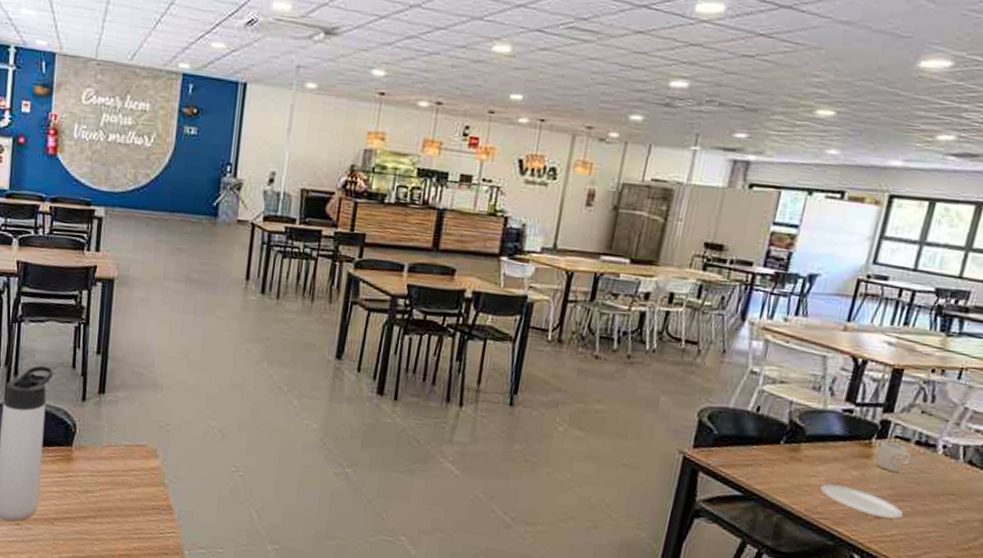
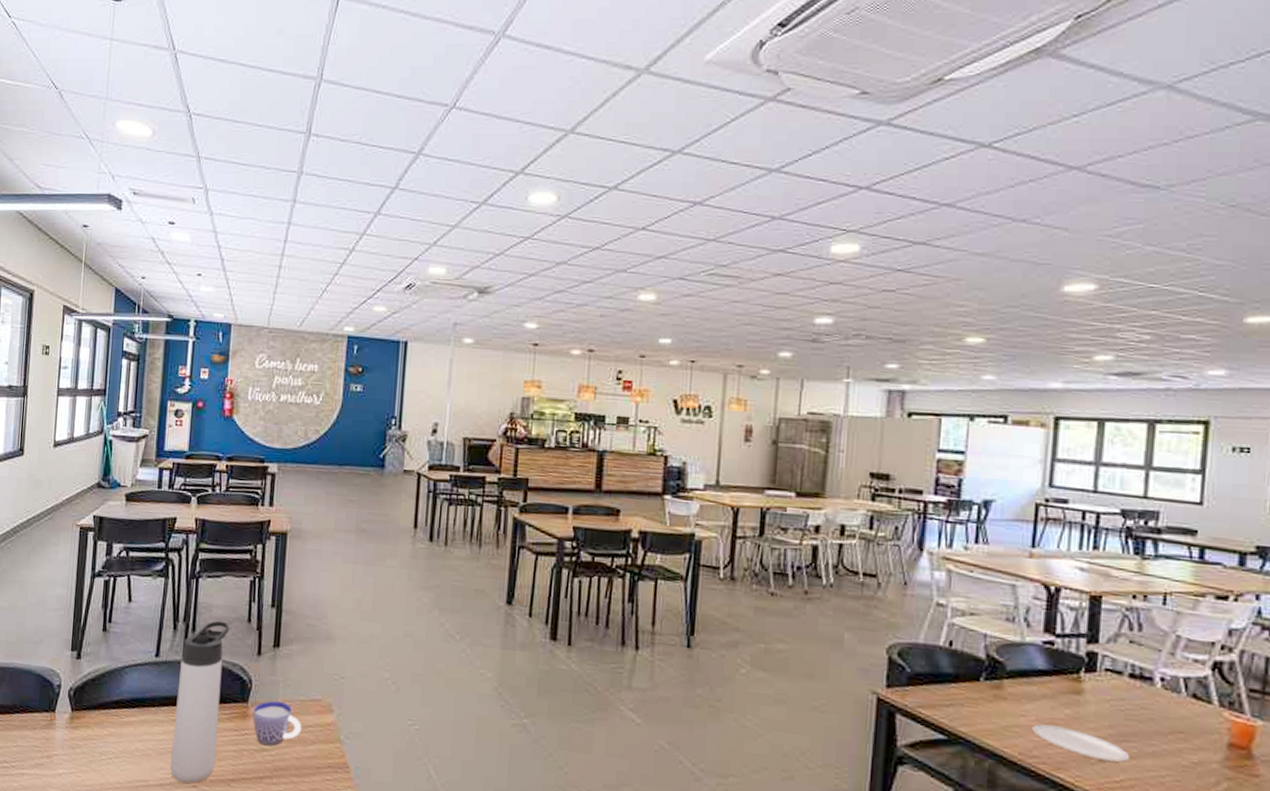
cup: none [76,445,127,488] -> present [252,700,302,747]
mug: present [876,441,912,472] -> none [1088,675,1128,709]

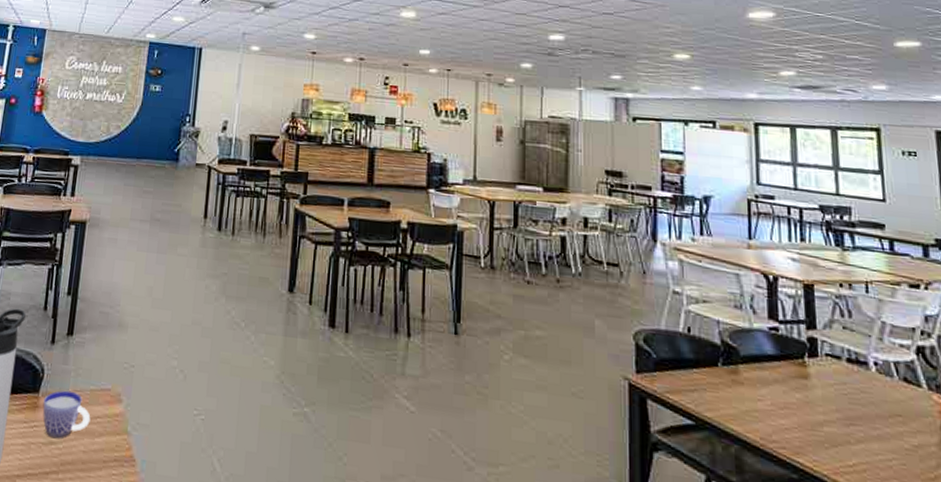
plate: present [1032,724,1129,763] -> none [769,408,858,446]

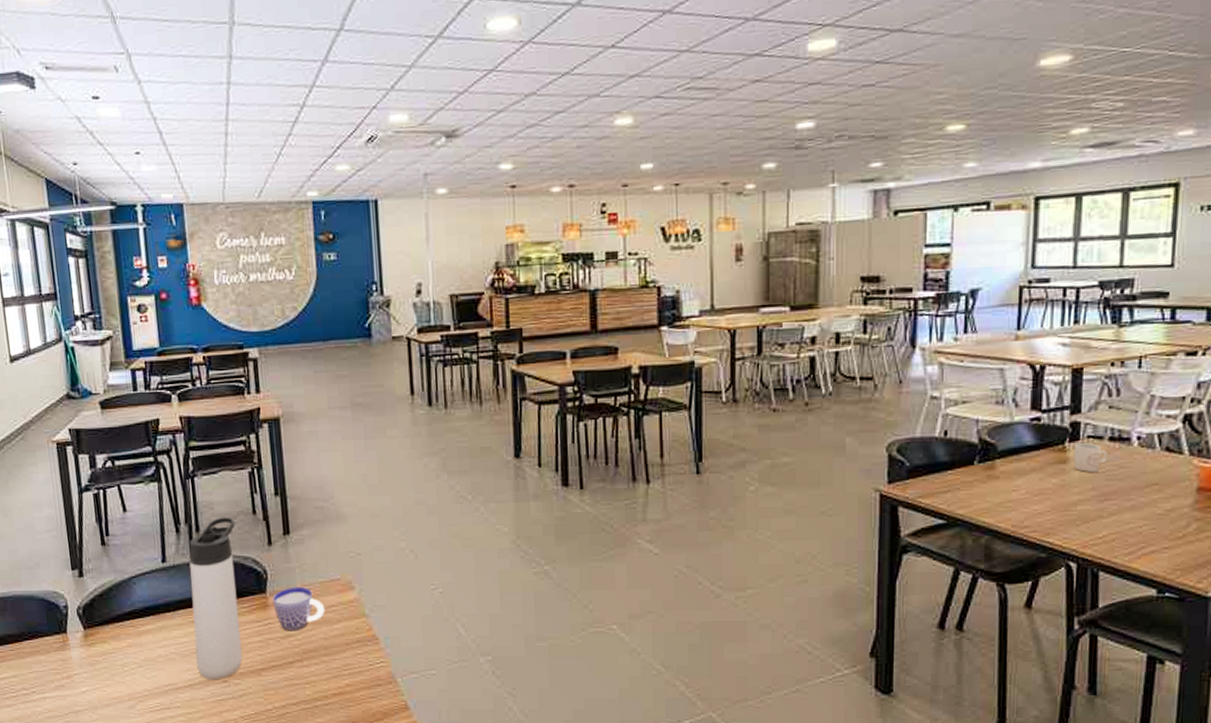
mug: none [813,360,848,393] -> present [1073,443,1108,472]

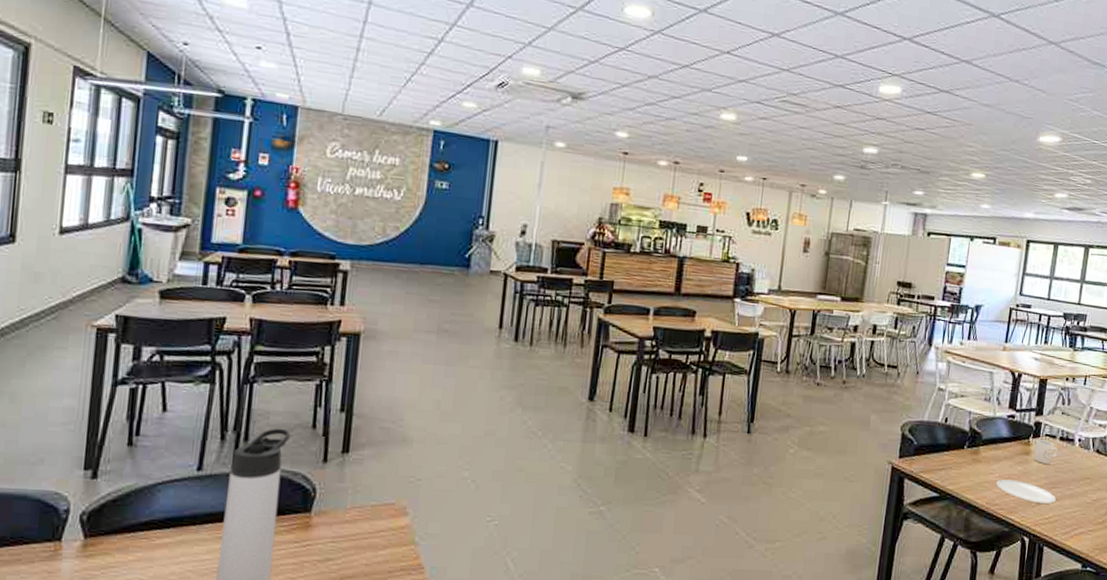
cup: present [272,586,325,632] -> none [316,508,373,555]
plate: none [1023,495,1110,520] -> present [996,479,1056,504]

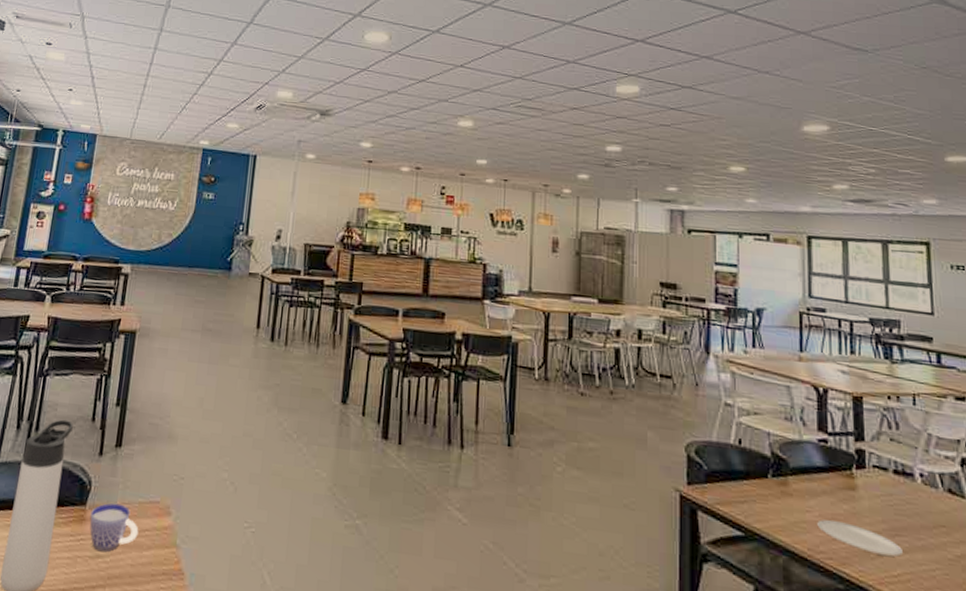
cup: none [316,508,373,555] -> present [89,503,139,553]
mug: present [1034,440,1058,464] -> none [861,471,894,504]

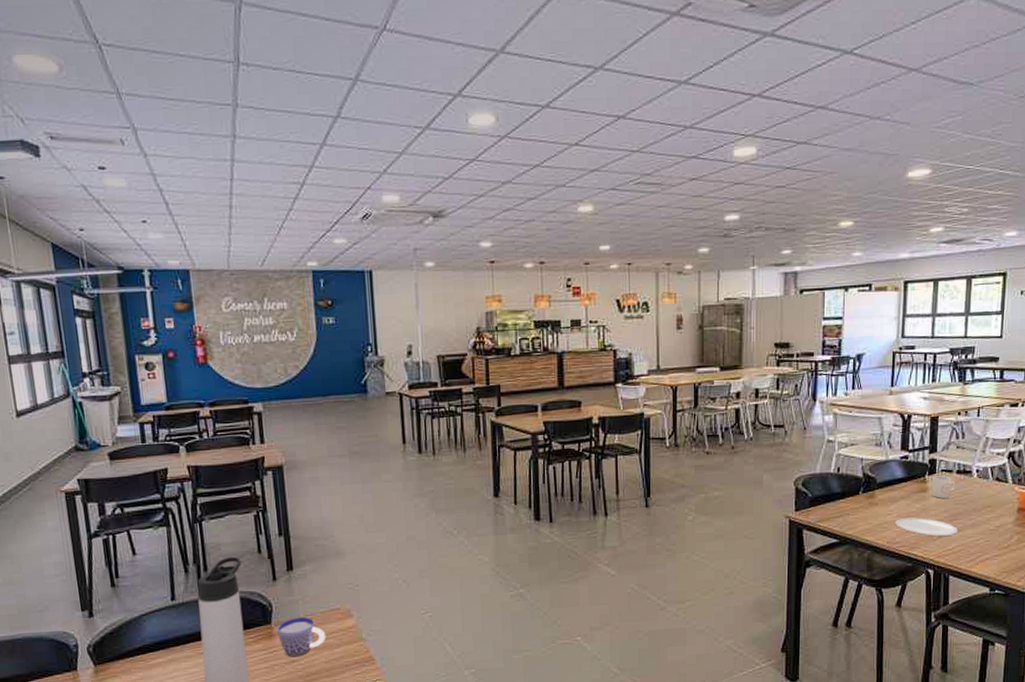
mug: none [861,471,894,504] -> present [931,475,956,498]

